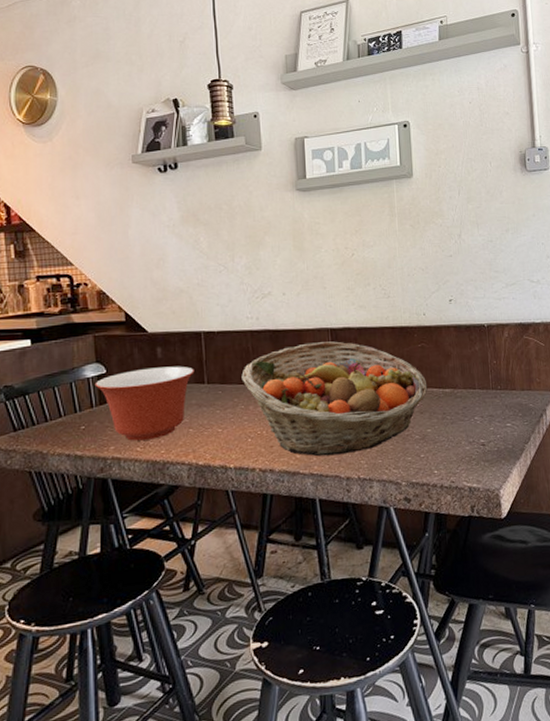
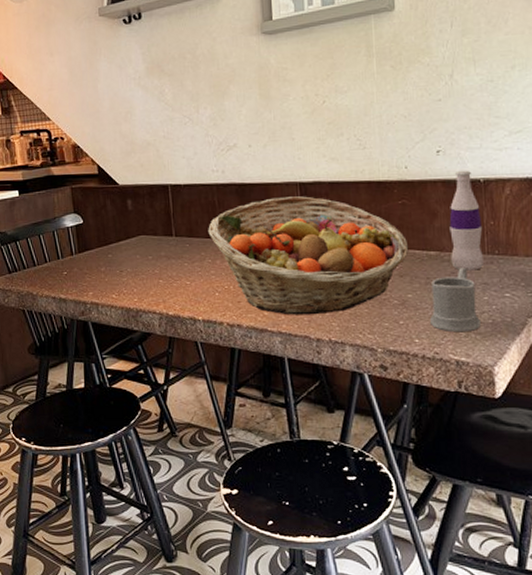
mixing bowl: present [95,366,194,441] -> none [74,218,163,288]
mug: none [447,402,488,462] -> present [430,268,480,333]
bottle: none [460,316,489,405] -> present [449,170,483,271]

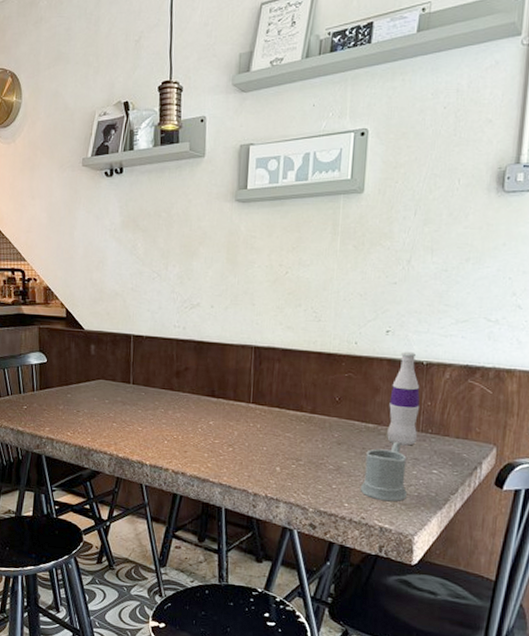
fruit basket: present [208,196,409,315] -> none [164,358,350,471]

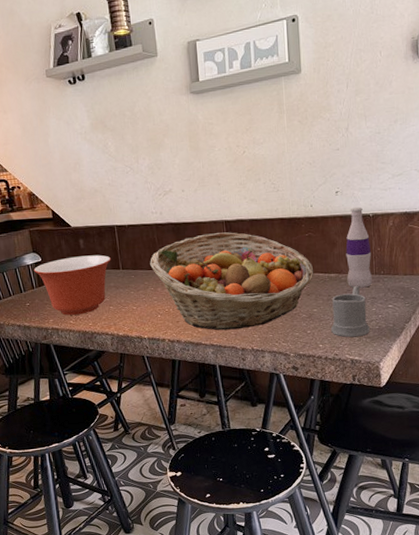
mixing bowl: none [37,362,122,427] -> present [33,255,111,316]
fruit basket: none [164,358,350,471] -> present [150,232,314,331]

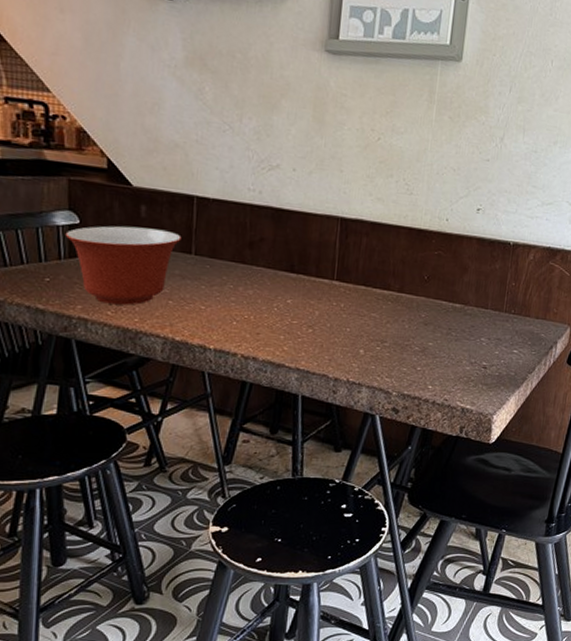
fruit basket: present [150,232,314,331] -> none [234,229,437,354]
mug: present [331,286,370,338] -> none [445,322,490,383]
bottle: present [346,207,372,288] -> none [472,231,506,326]

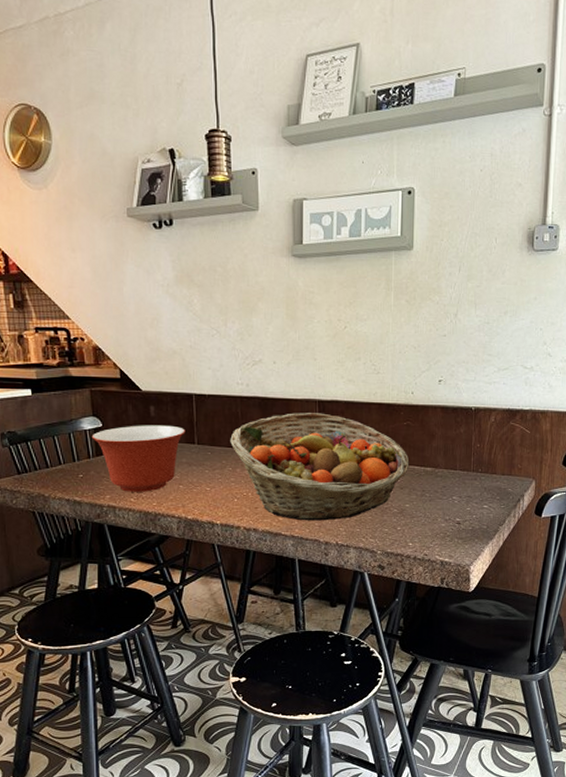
fruit basket: none [234,229,437,354] -> present [230,413,410,521]

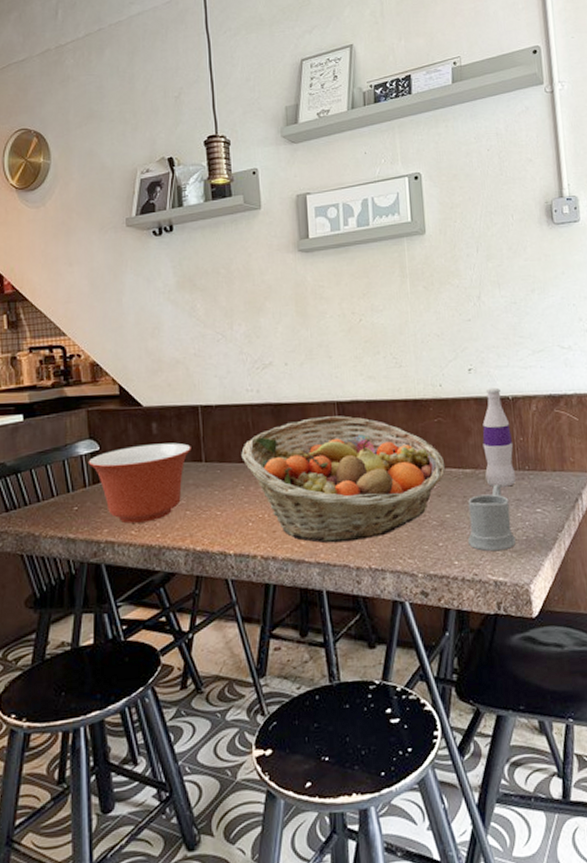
mug: none [423,483,463,537] -> present [468,484,516,552]
bottle: none [443,399,471,485] -> present [482,387,516,487]

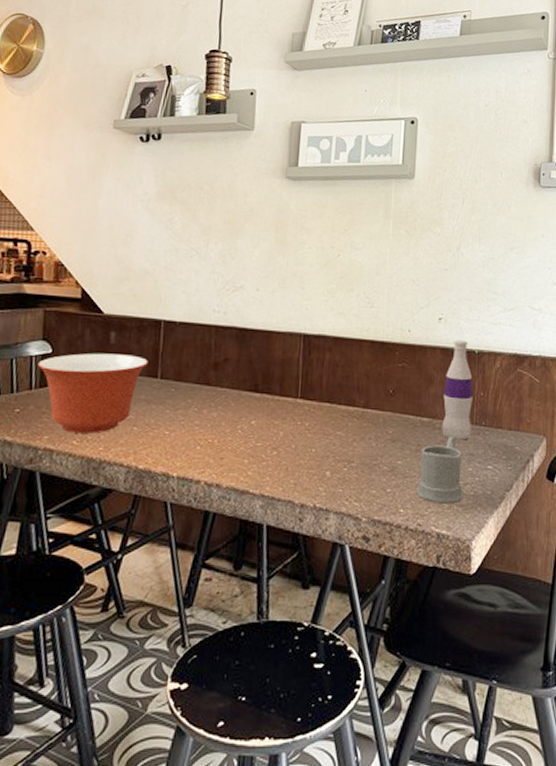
fruit basket: present [241,416,446,544] -> none [198,347,404,478]

